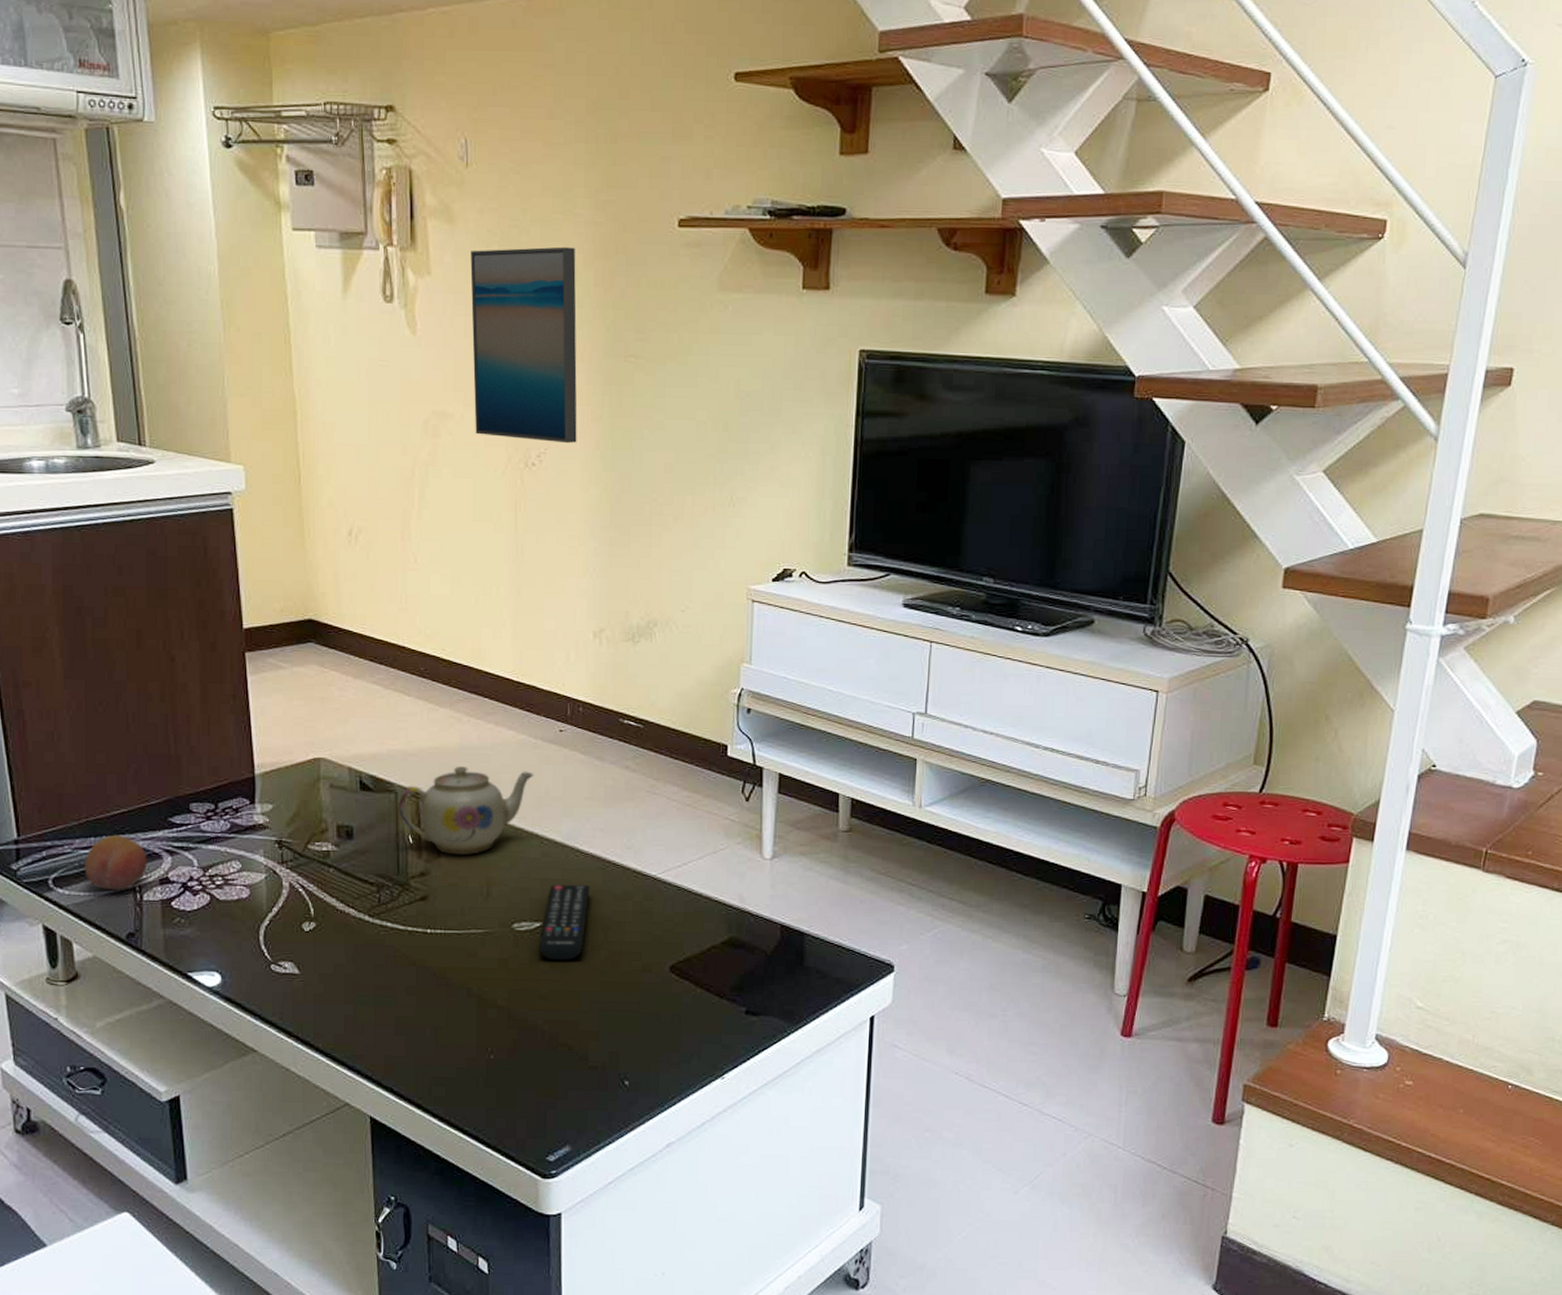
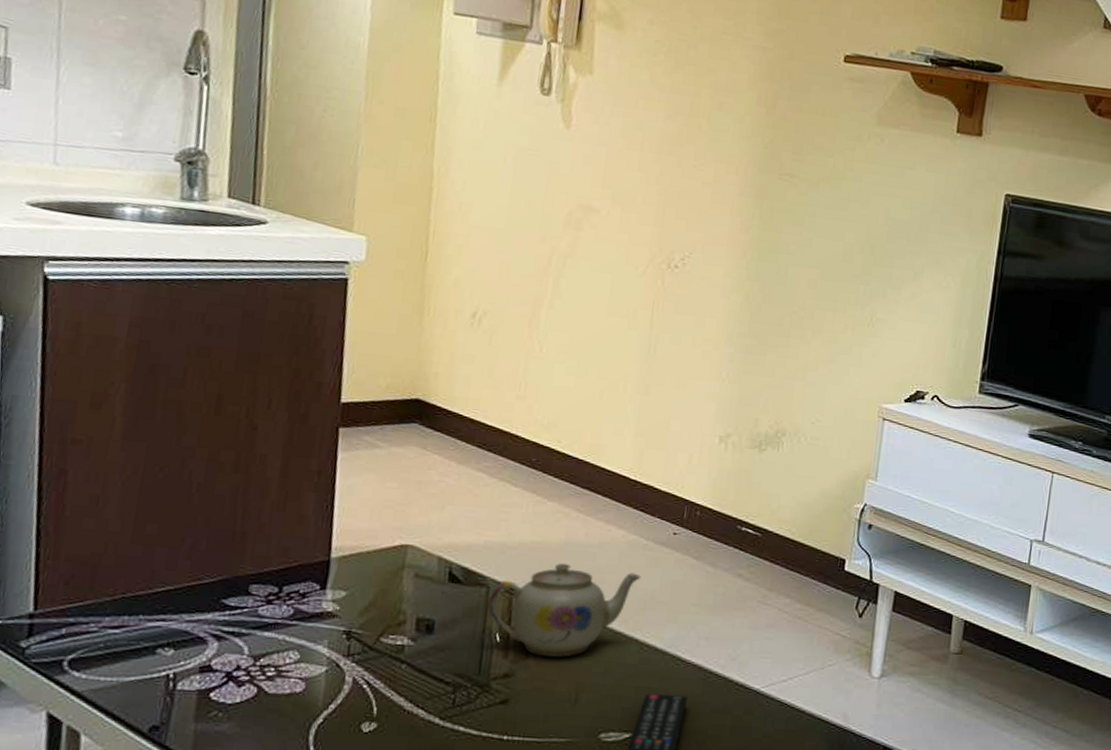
fruit: present [84,834,149,891] -> none [110,614,190,678]
wall art: present [470,246,577,444] -> none [620,57,741,251]

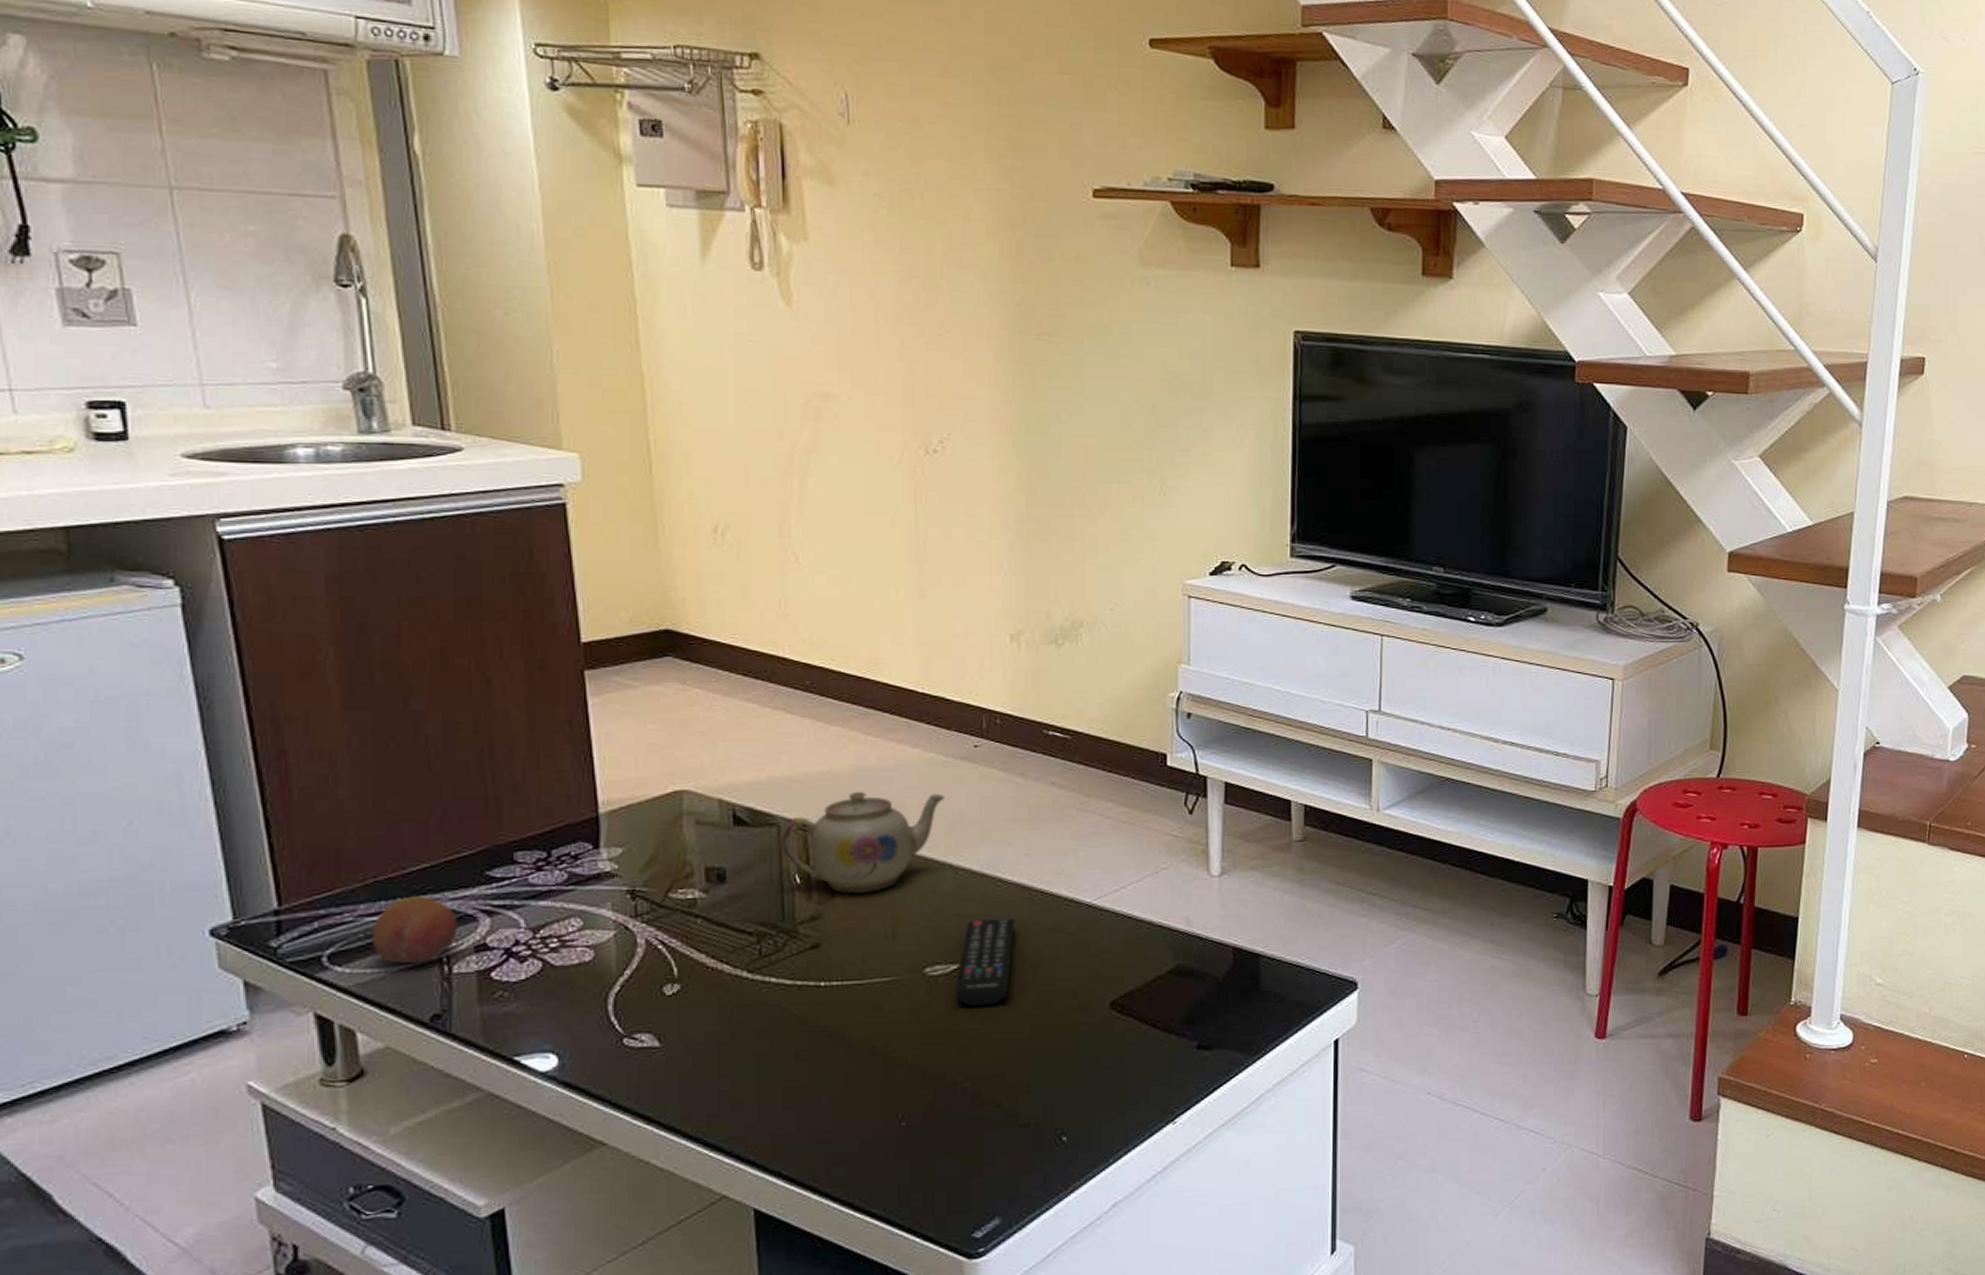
fruit: none [110,614,190,678] -> present [371,895,459,964]

